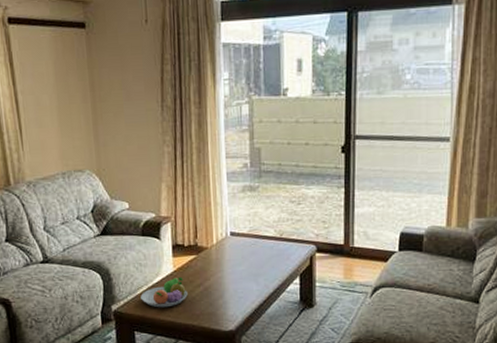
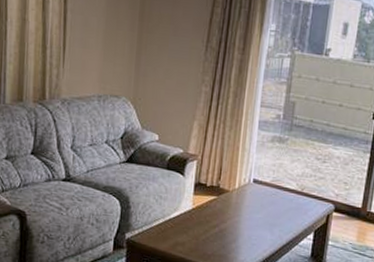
fruit bowl: present [140,277,188,308] -> none [156,215,203,244]

